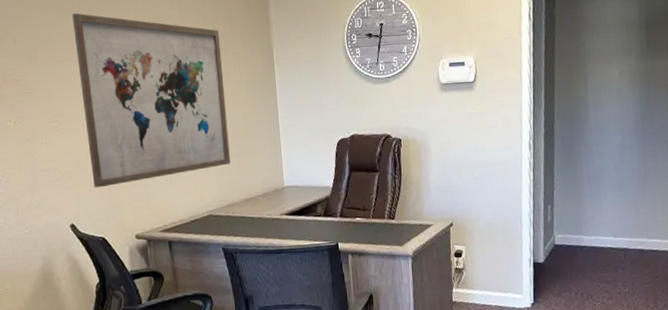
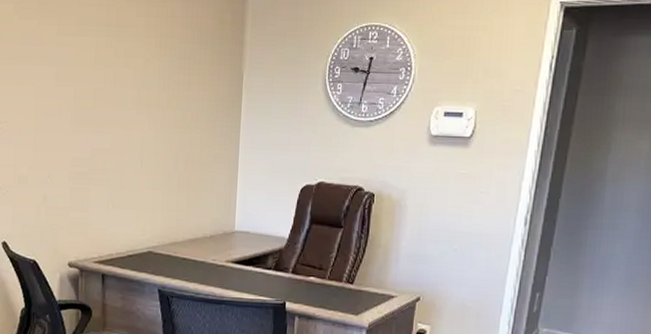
wall art: present [71,13,231,188] -> none [30,11,186,207]

